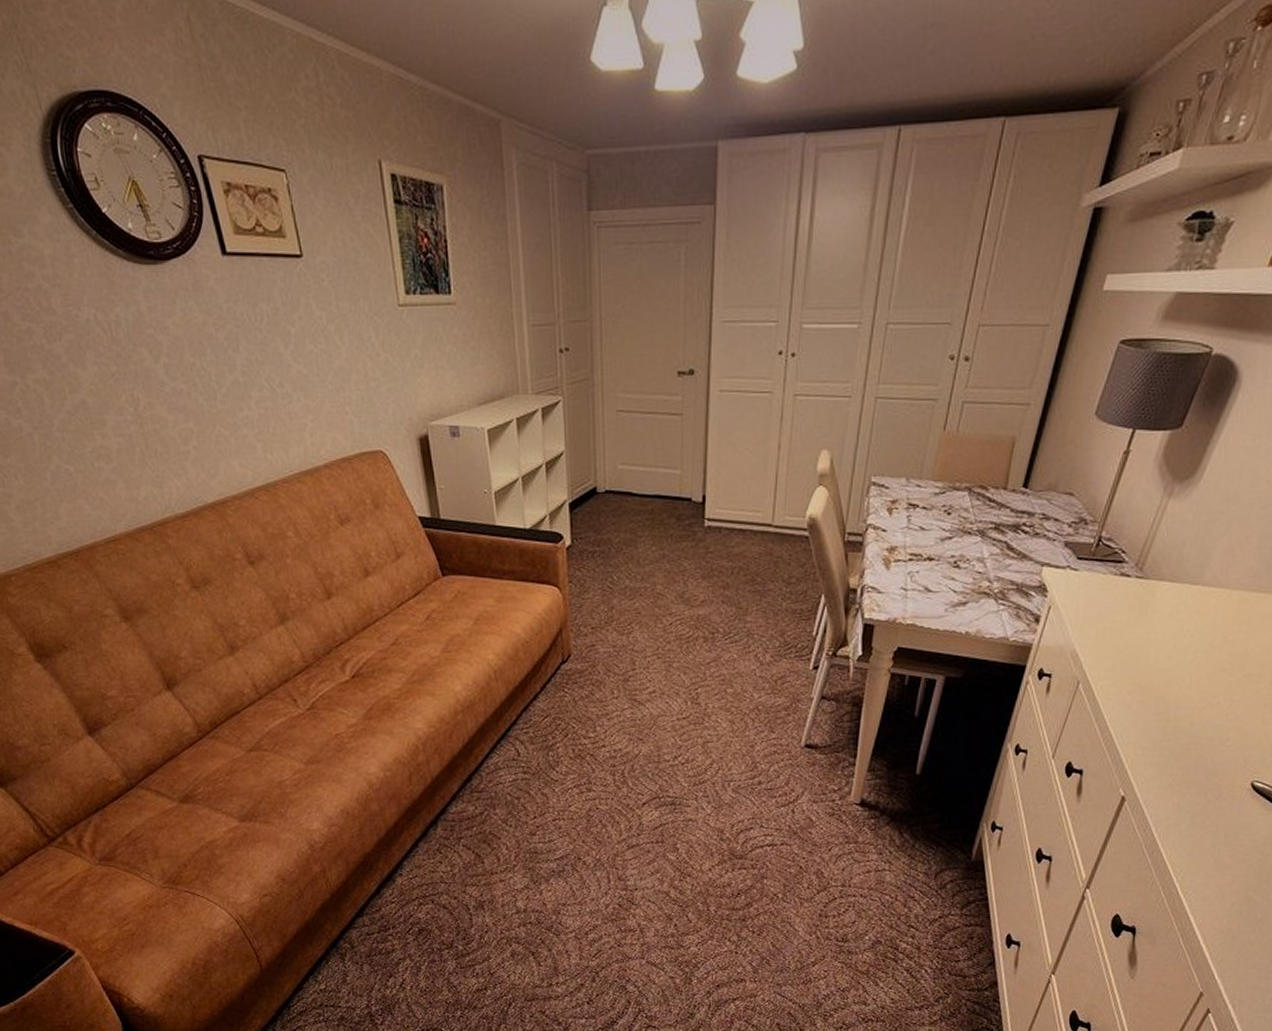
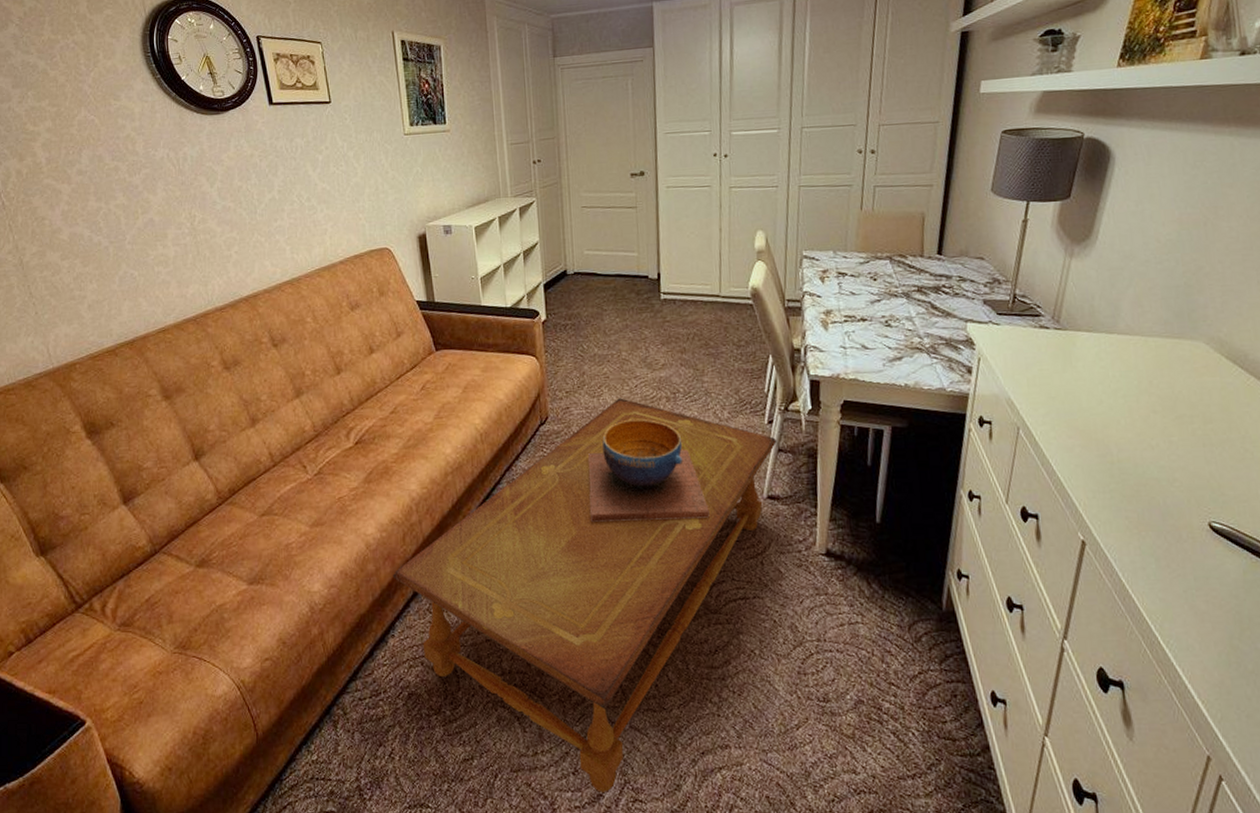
coffee table: none [398,636,820,1019] -> present [392,398,777,792]
decorative bowl: none [613,660,742,768] -> present [588,419,710,523]

